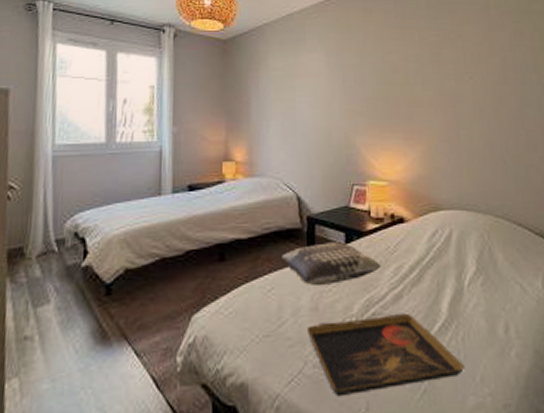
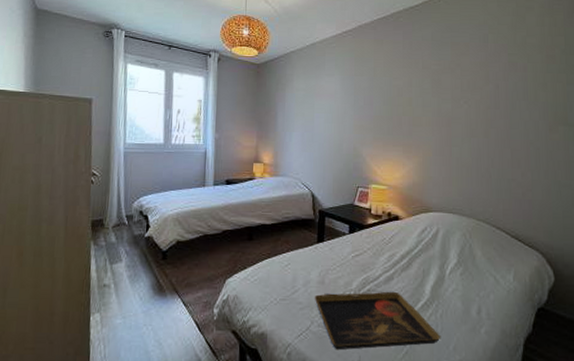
cushion: present [282,242,381,287] -> none [297,232,377,265]

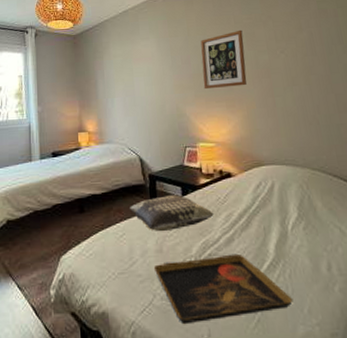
cushion: none [297,232,377,265] -> present [130,195,214,232]
wall art: none [383,75,429,133] -> present [200,30,247,90]

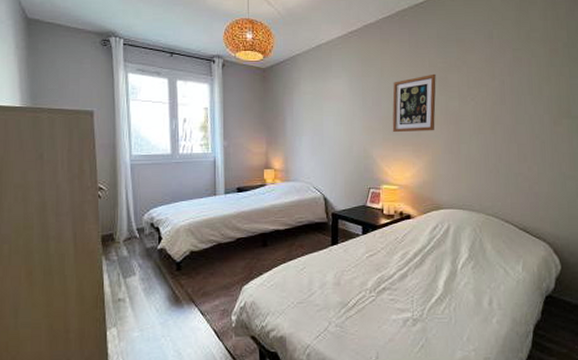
cushion: present [130,195,214,232] -> none [312,233,391,267]
decorative tray: present [153,255,292,325] -> none [330,289,454,348]

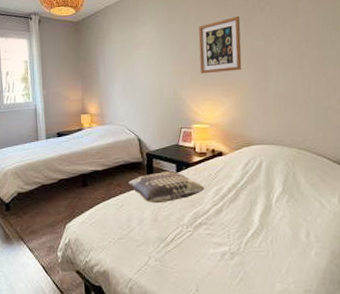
cushion: none [312,233,391,267] -> present [129,171,205,204]

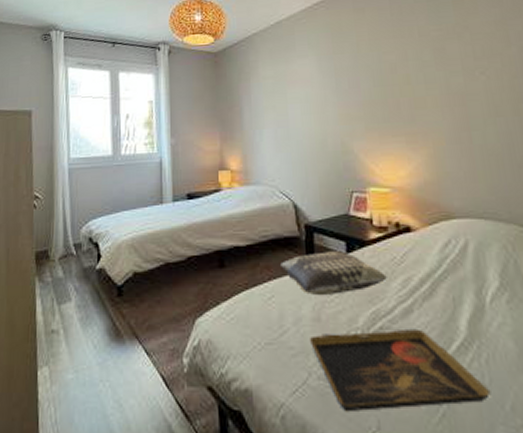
decorative tray: none [149,224,272,282] -> present [309,330,490,412]
wall art: present [198,15,242,74] -> none [373,44,434,120]

